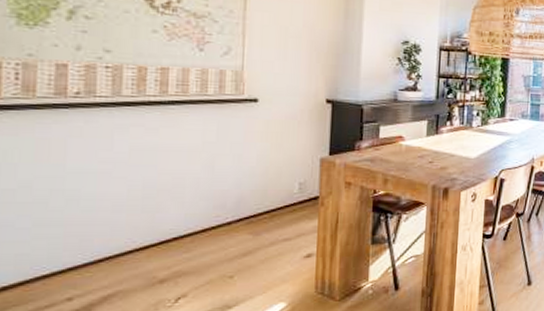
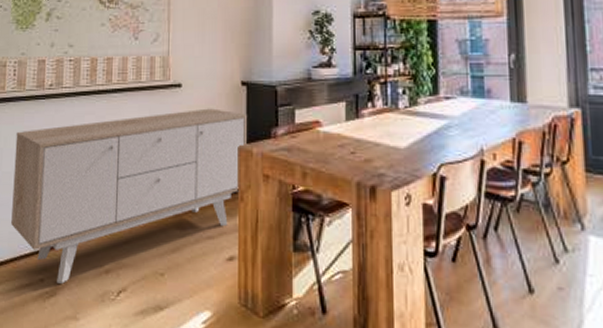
sideboard: none [19,123,331,300] -> present [11,108,247,284]

